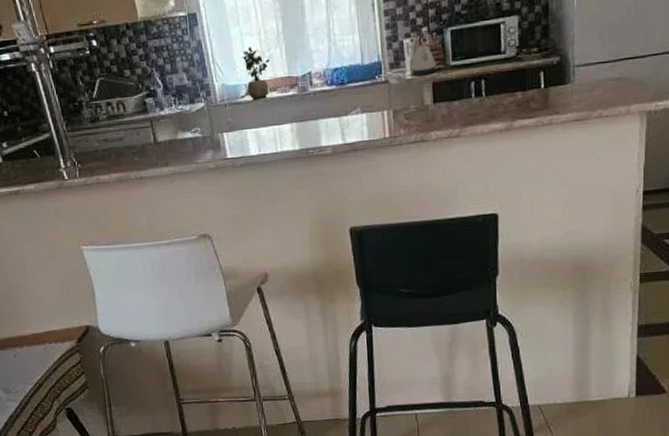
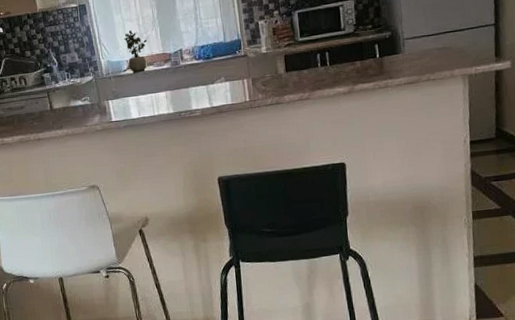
kettle: present [410,32,437,77] -> none [265,15,288,51]

